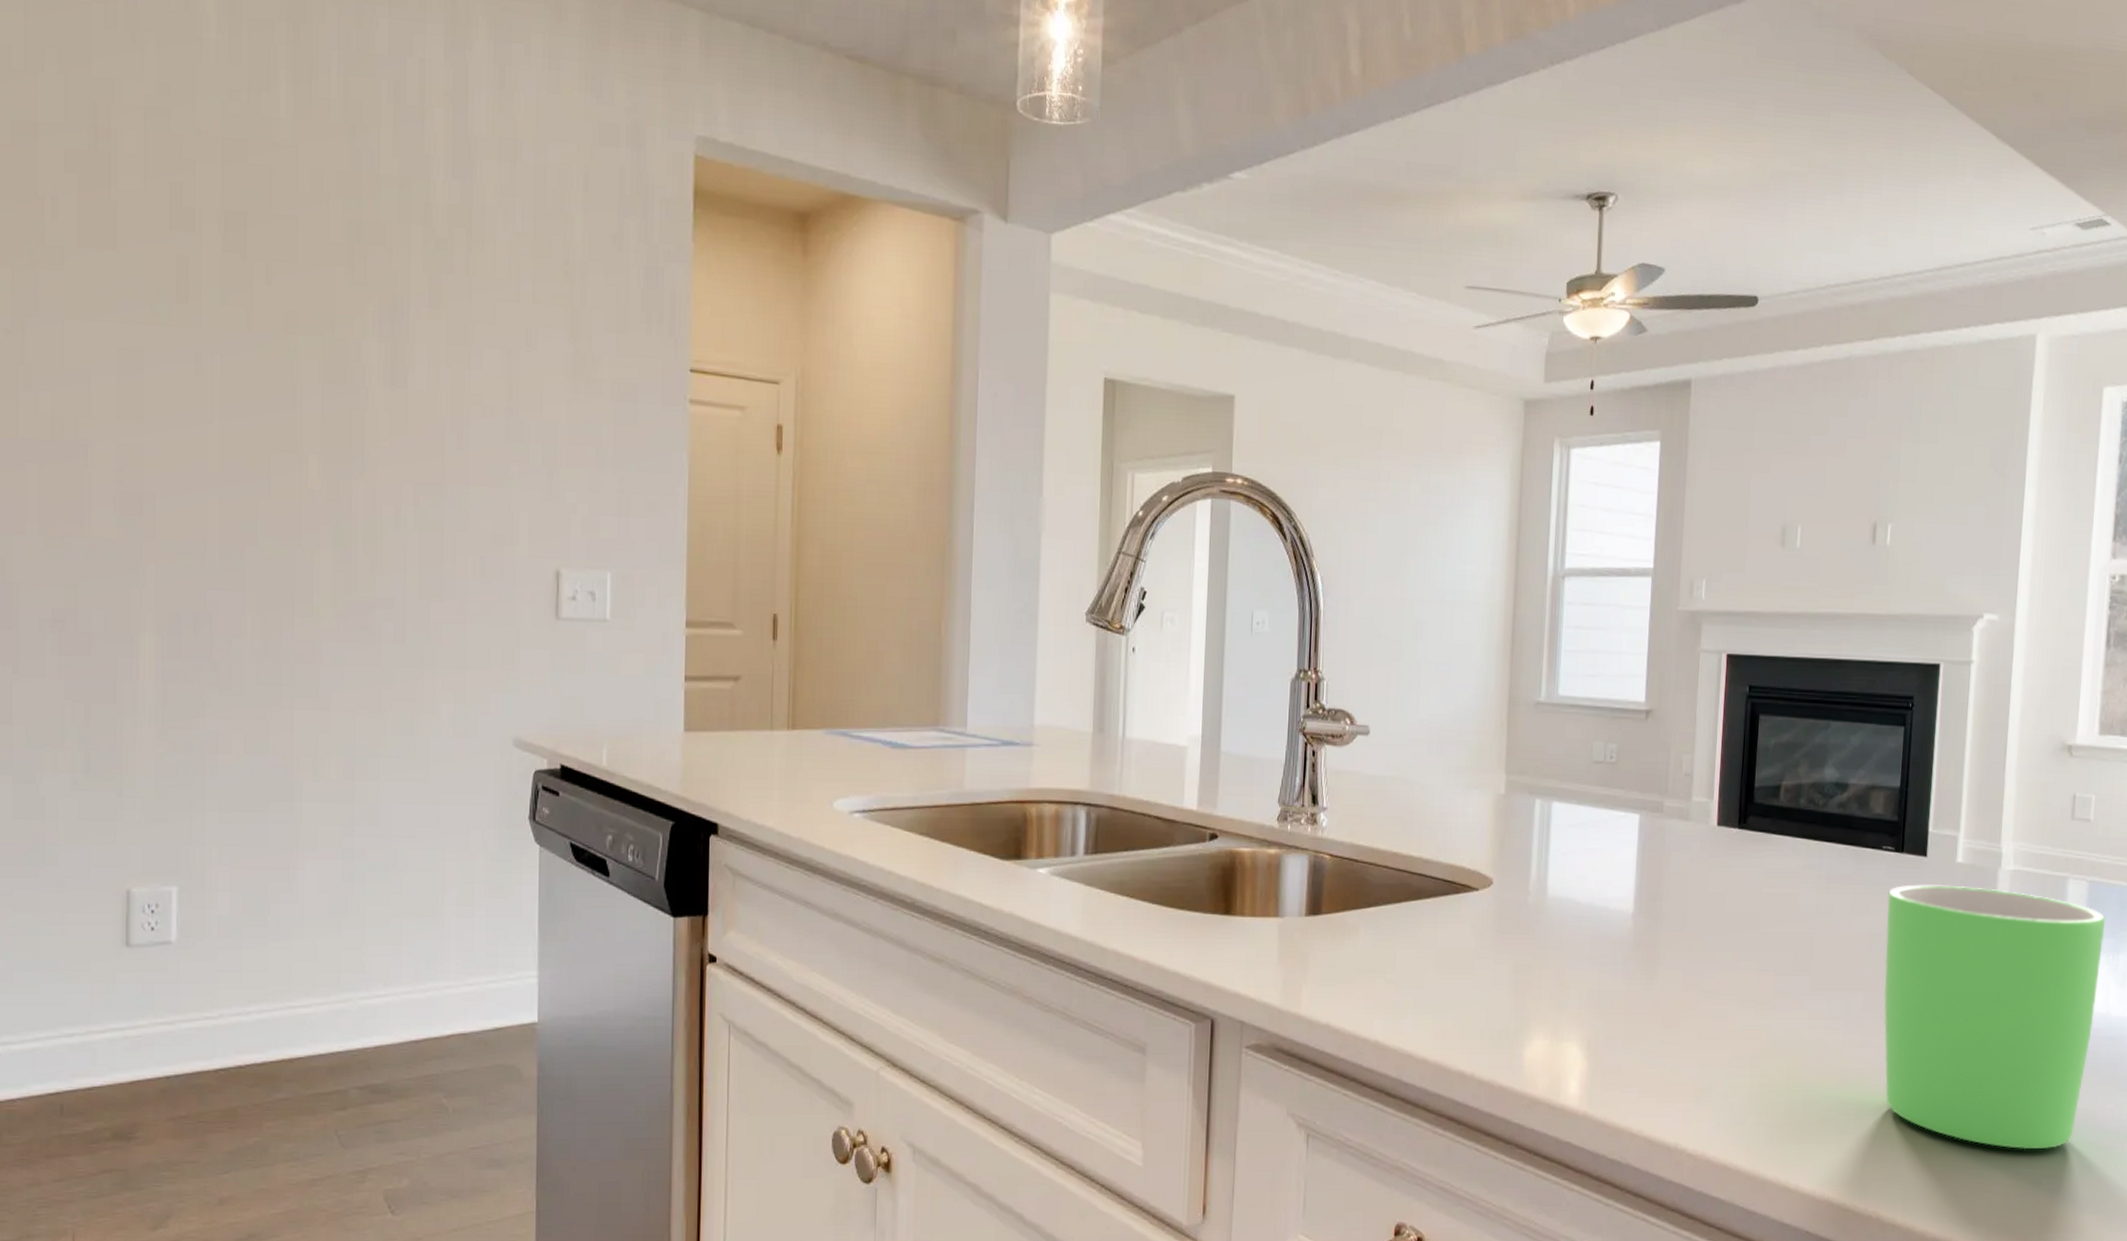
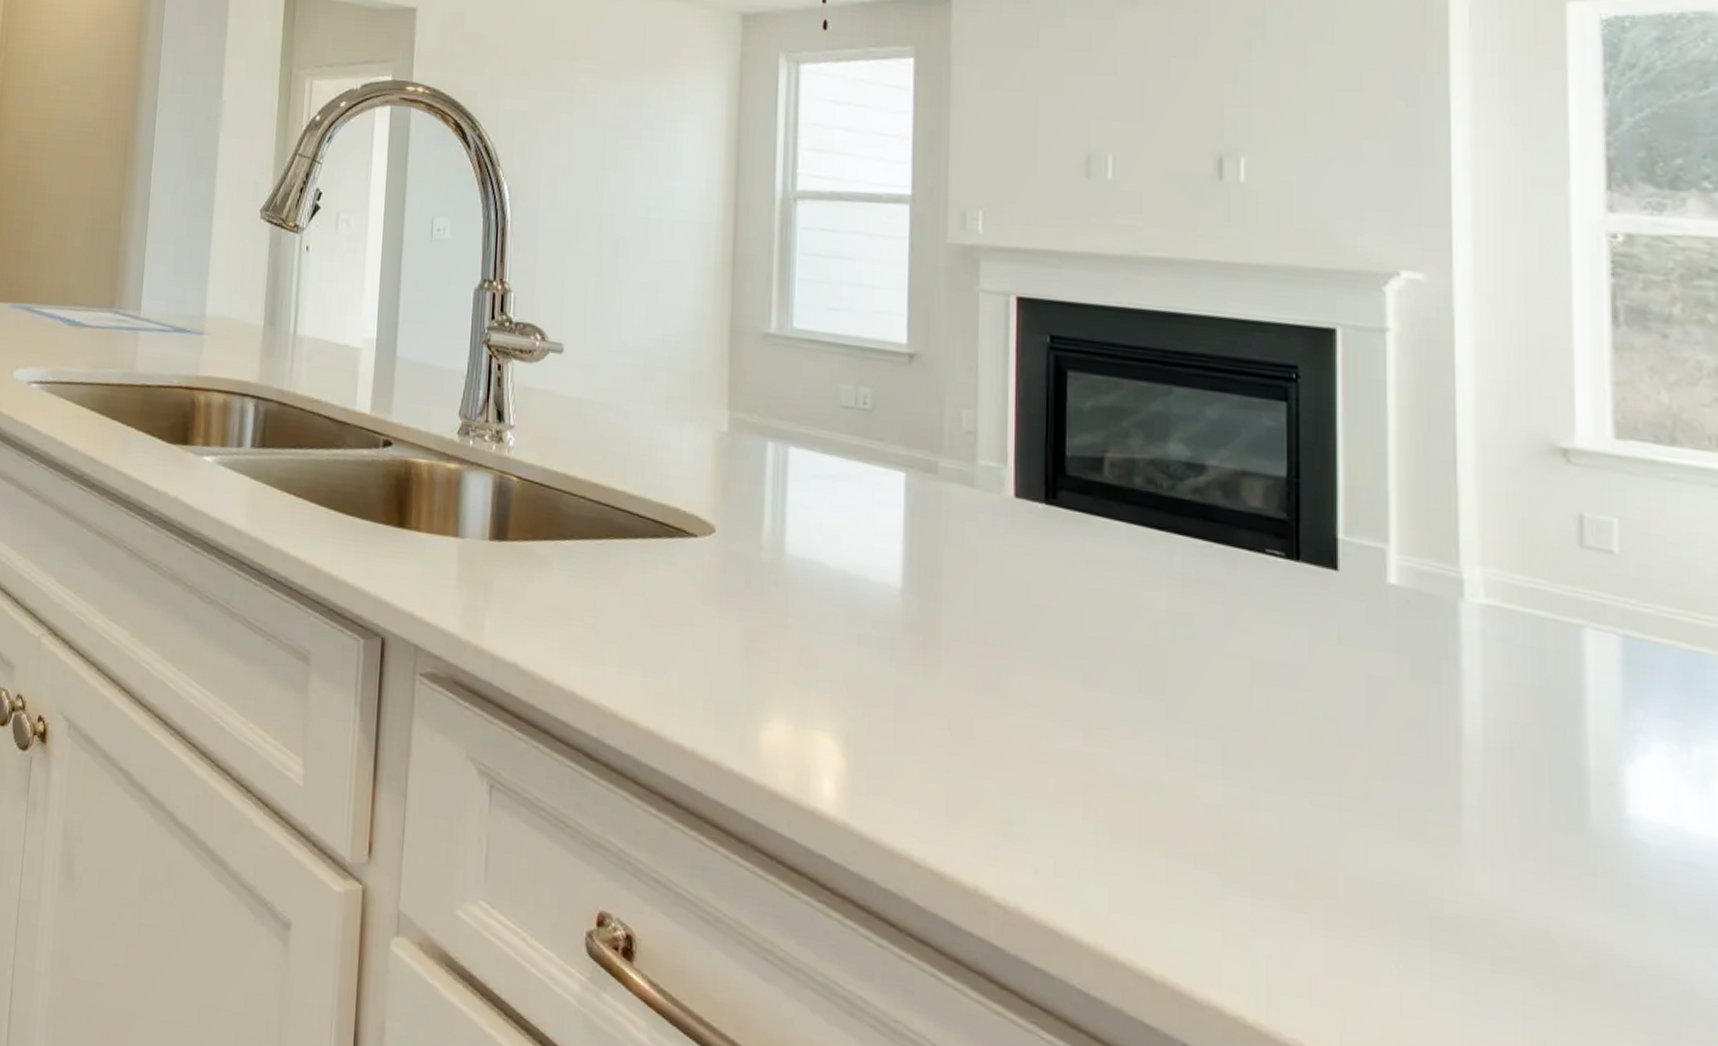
mug: present [1884,884,2106,1150] -> none [1280,603,1659,1010]

